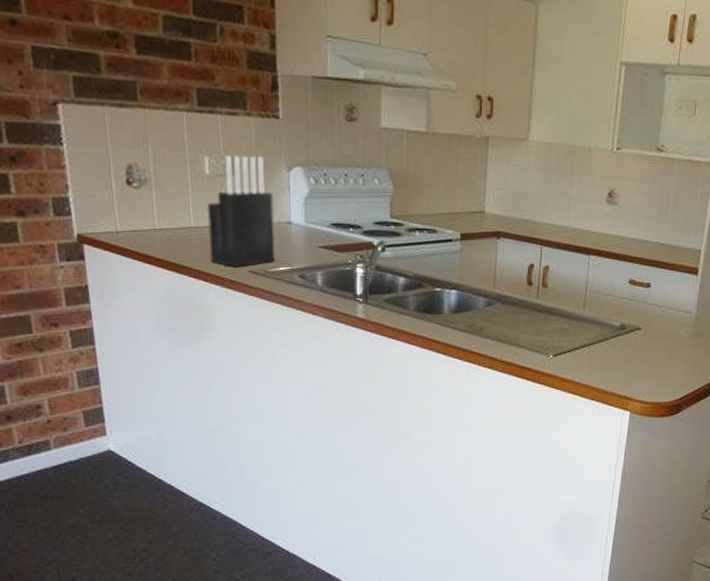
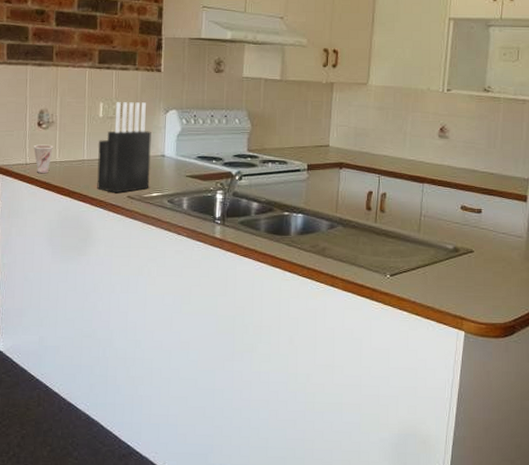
cup: none [124,207,150,244] -> present [34,144,53,174]

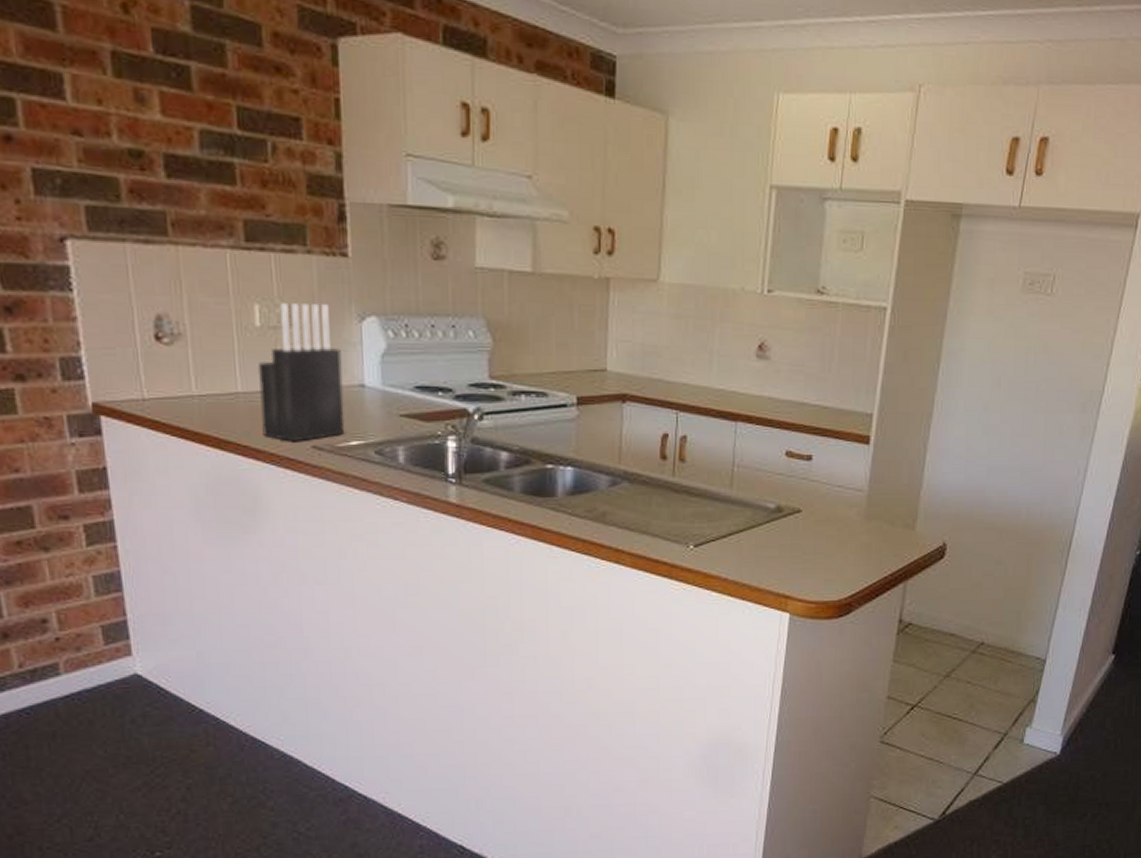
cup: present [34,144,53,174] -> none [152,369,185,415]

